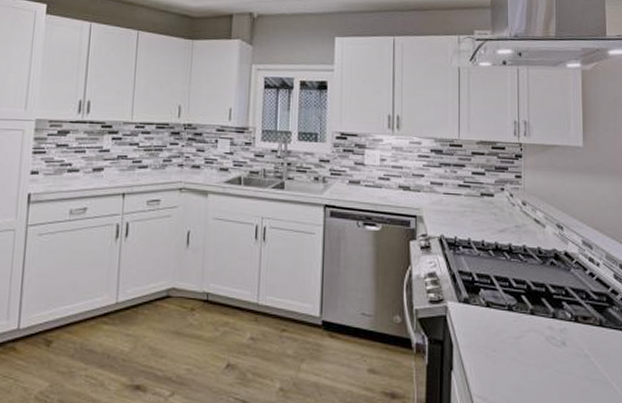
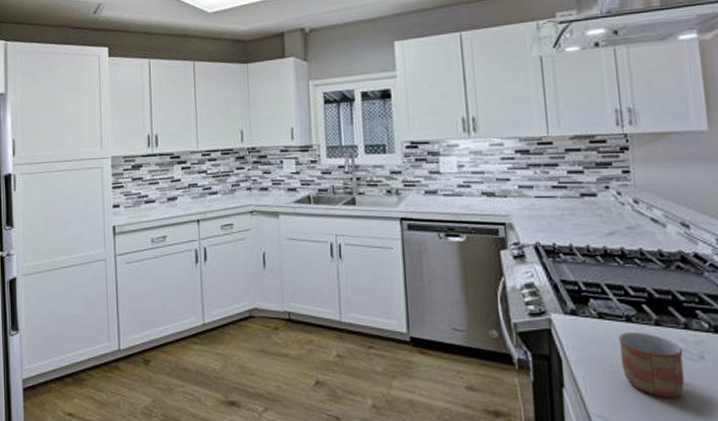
mug: none [501,320,550,381] -> present [618,333,685,399]

